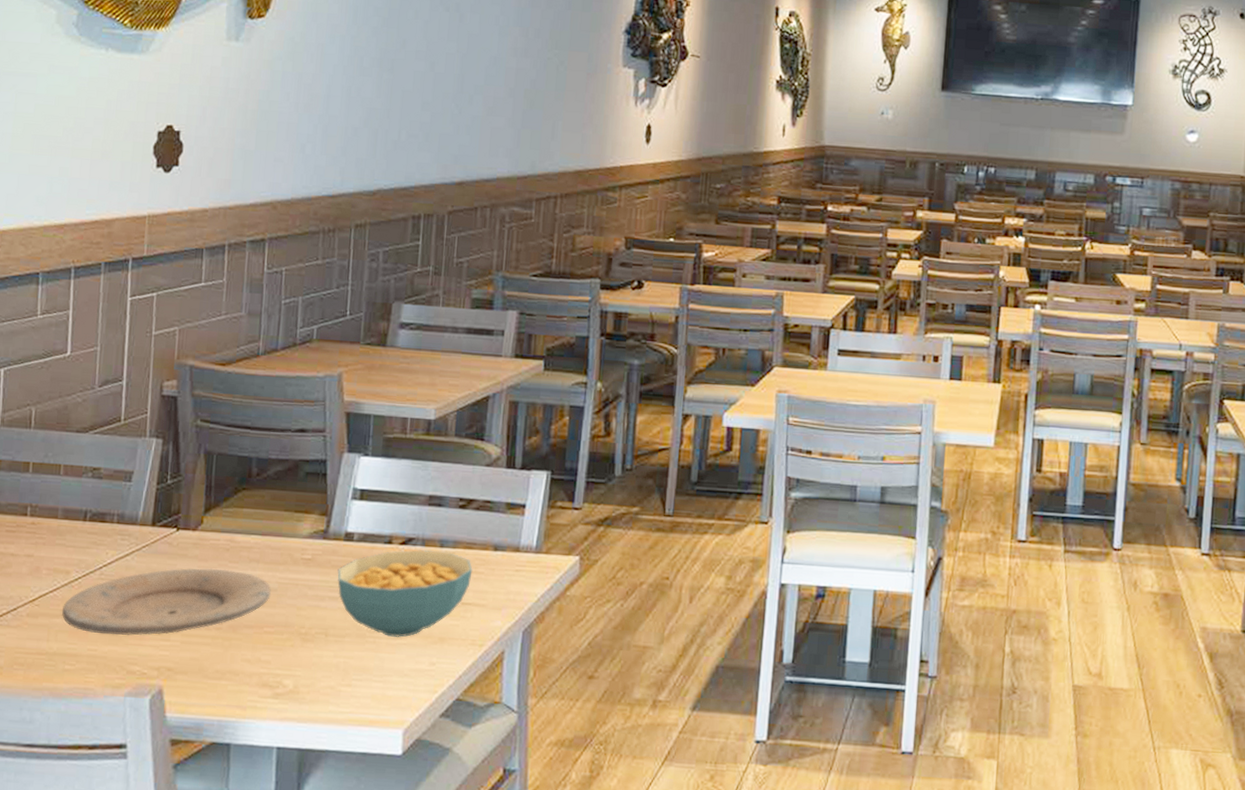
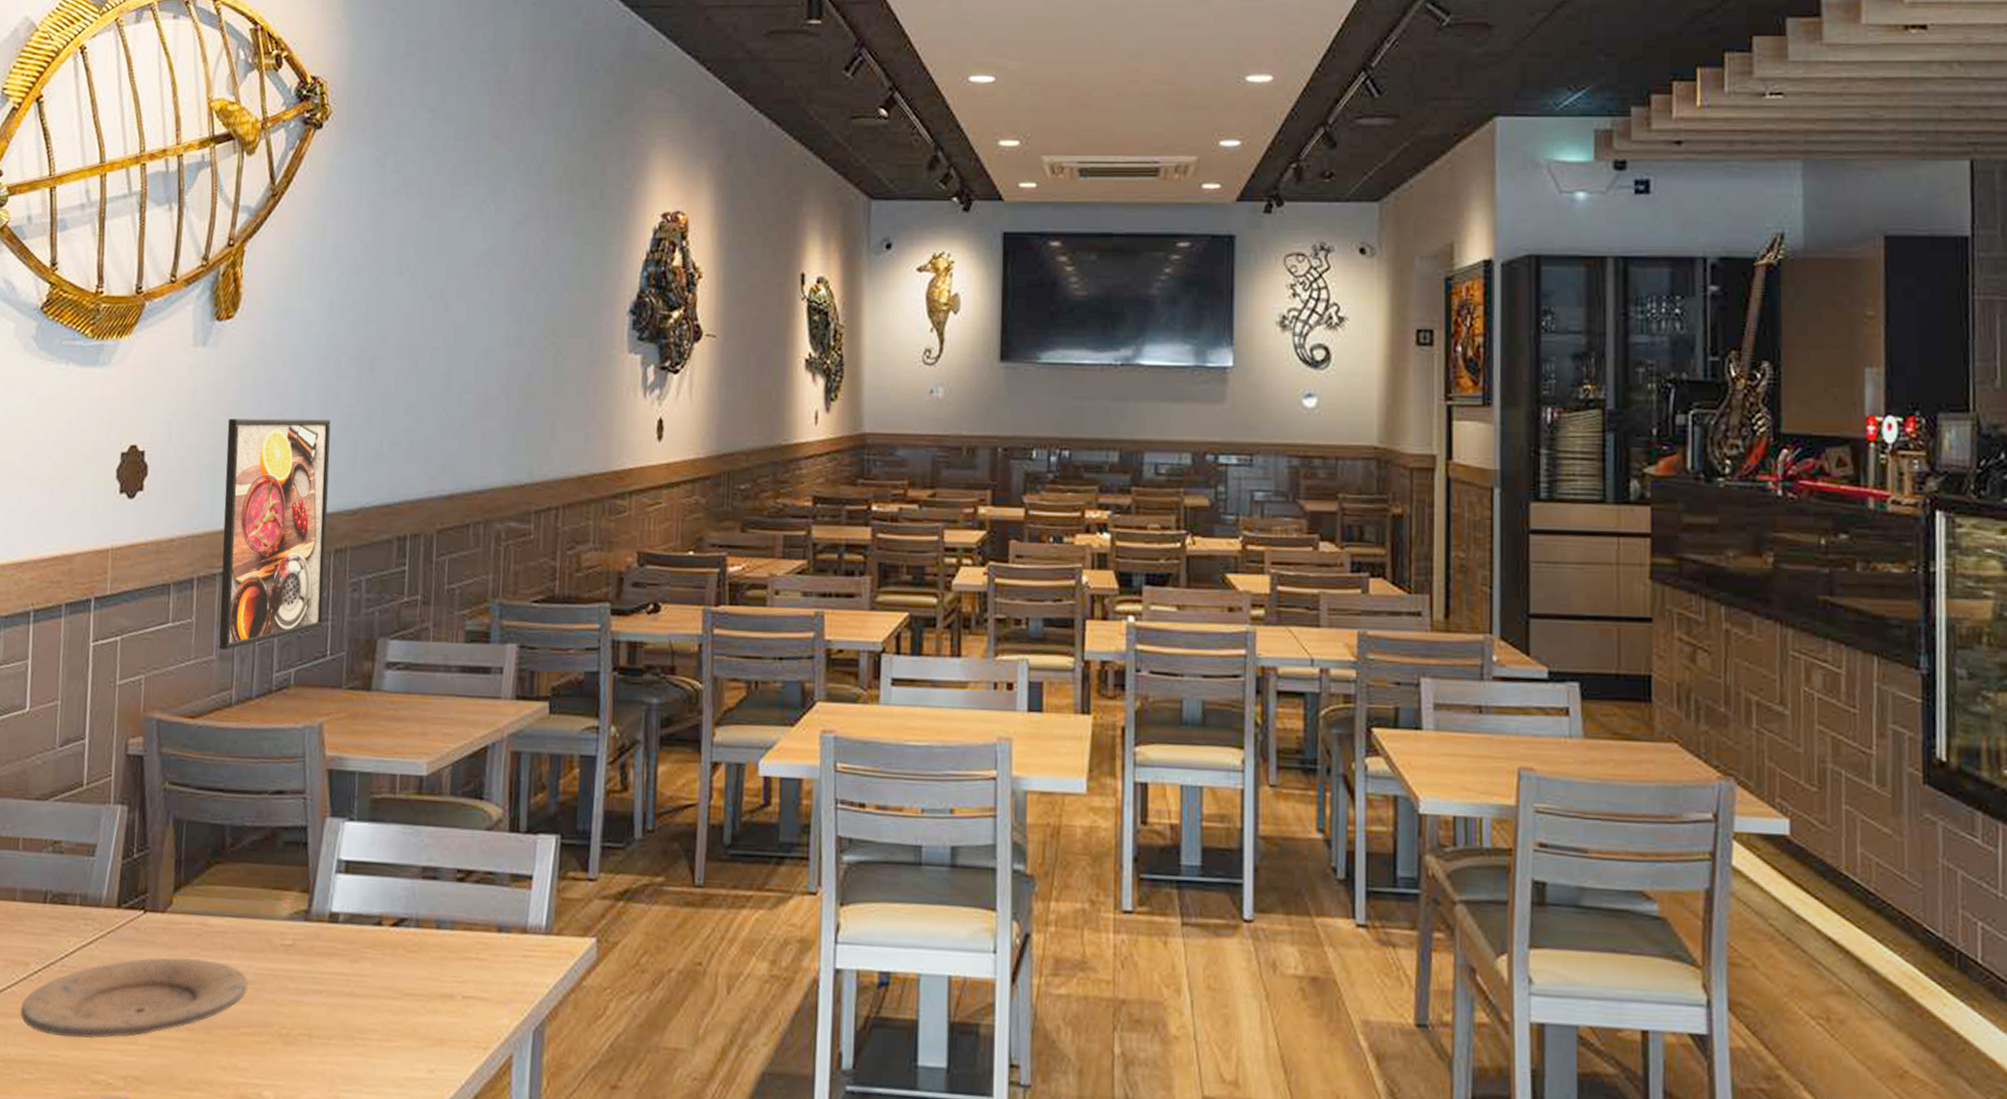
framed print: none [248,106,354,308] -> present [219,418,331,650]
cereal bowl: present [337,549,473,637] -> none [321,931,474,1039]

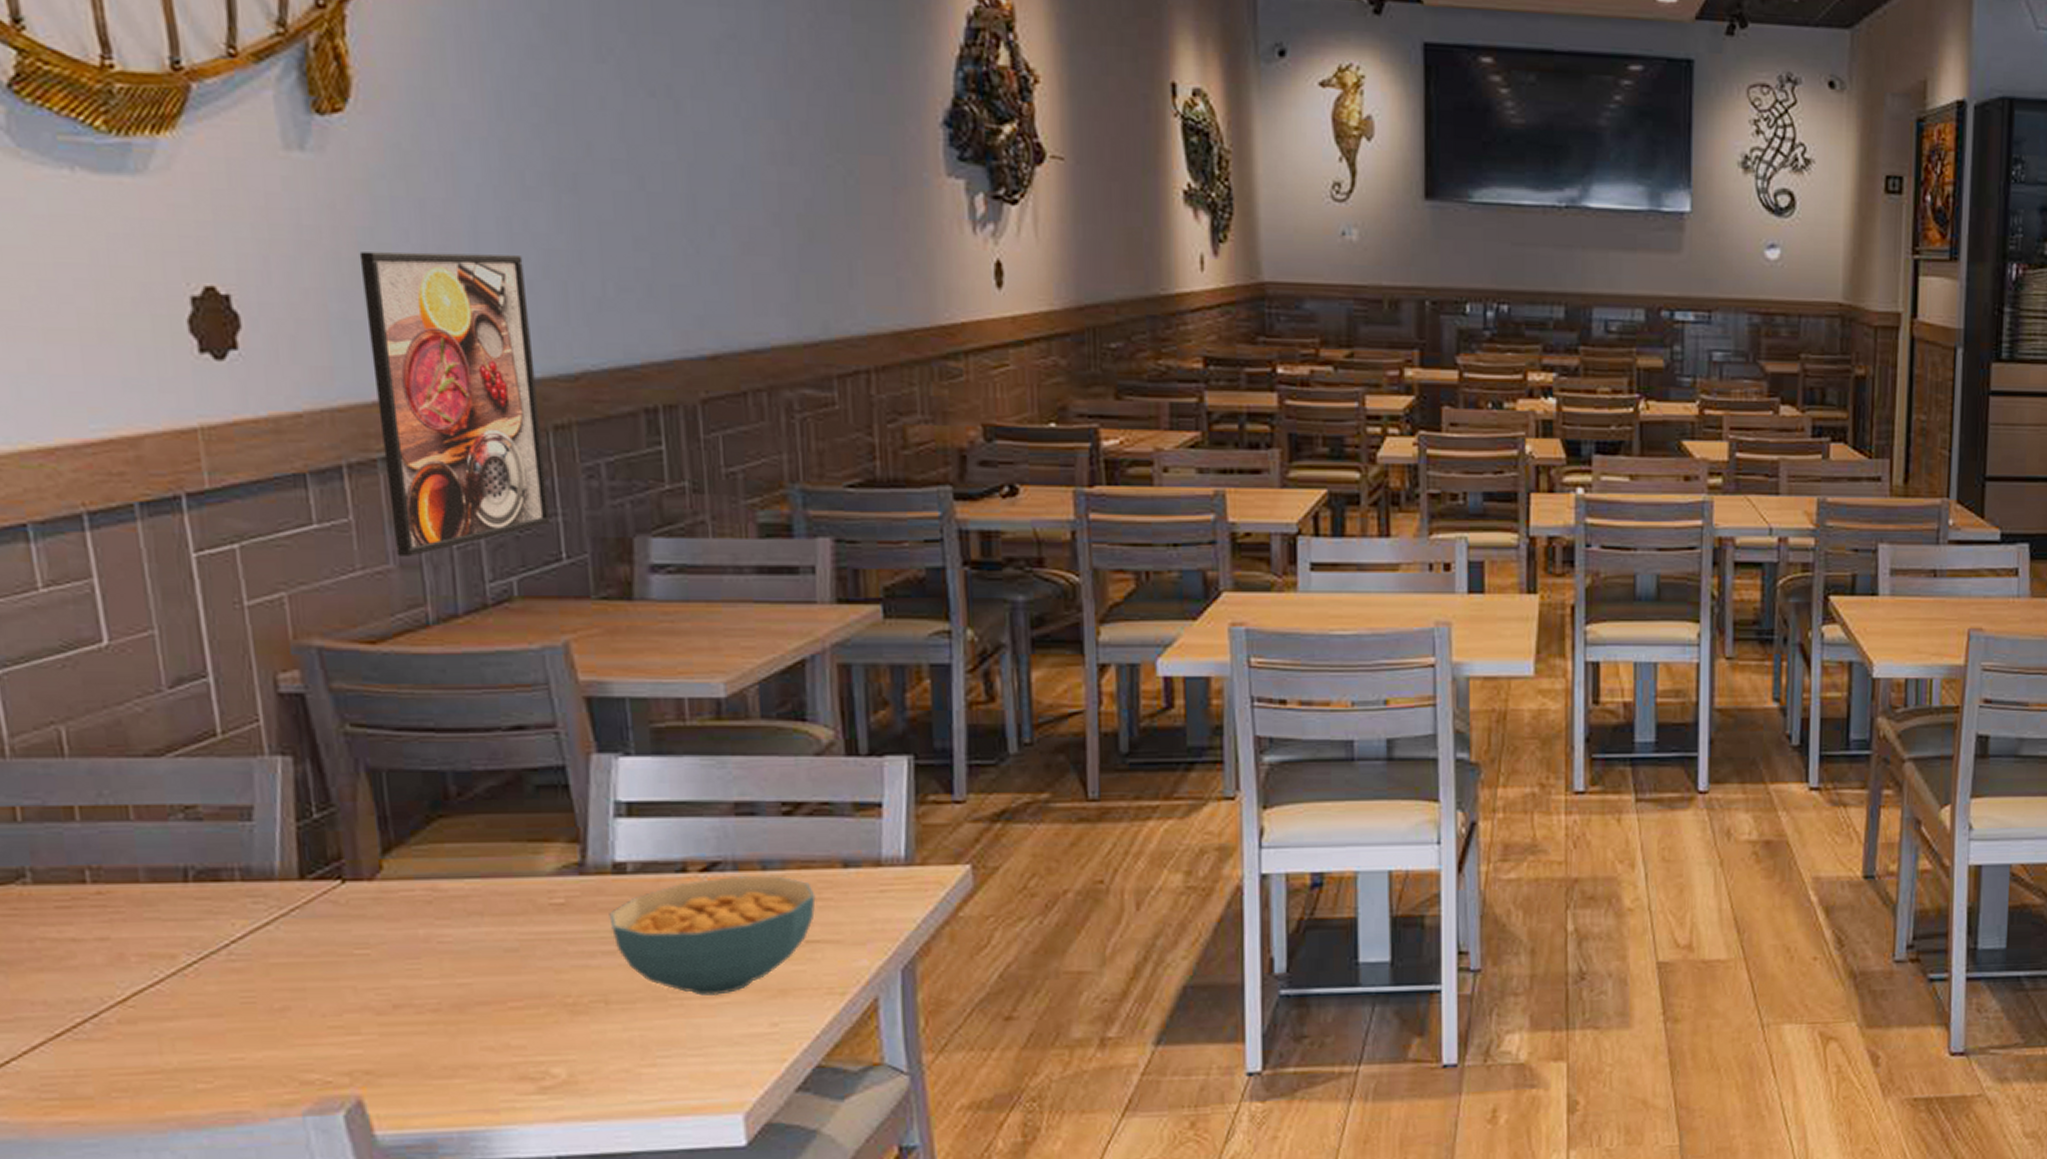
plate: present [21,957,248,1038] -> none [175,929,510,1036]
cereal bowl: none [321,931,474,1039] -> present [609,875,816,996]

